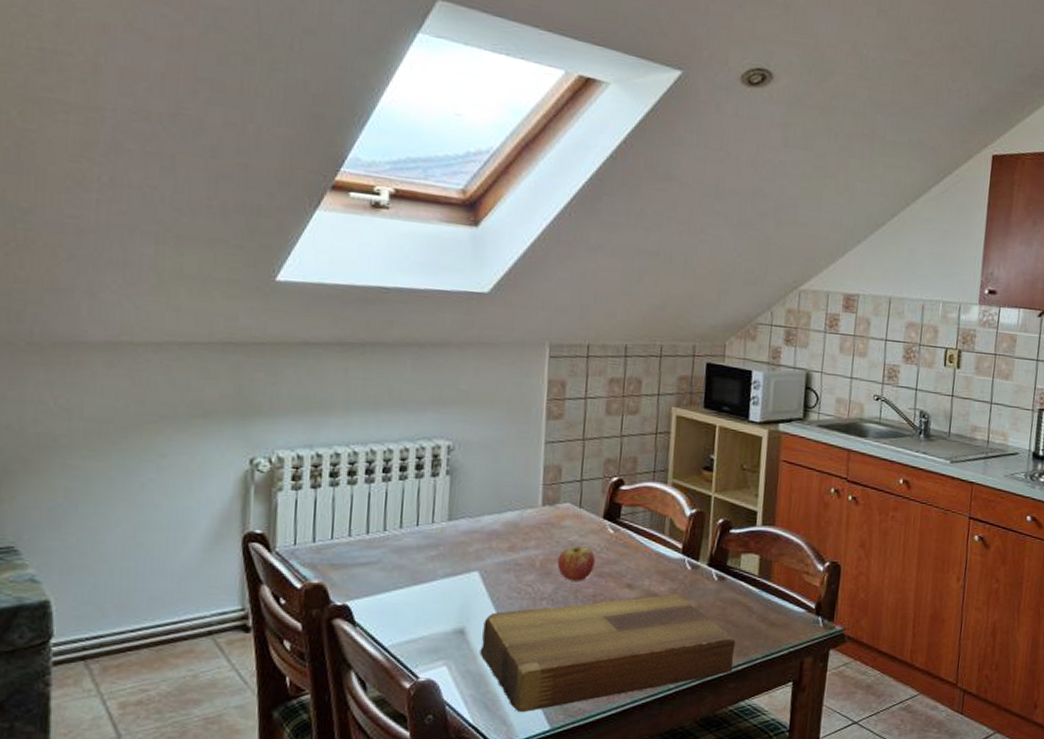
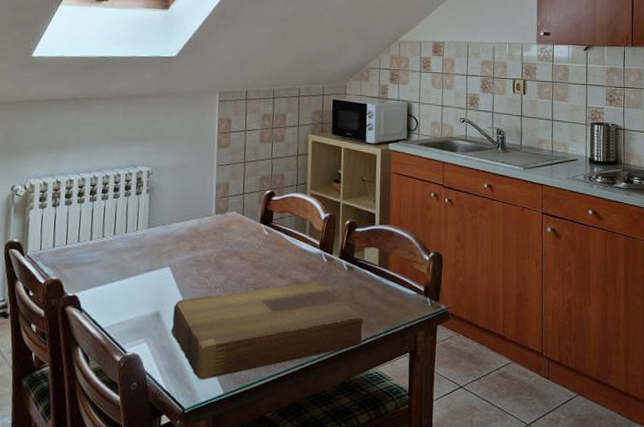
fruit: present [557,546,595,581] -> none [227,245,255,273]

